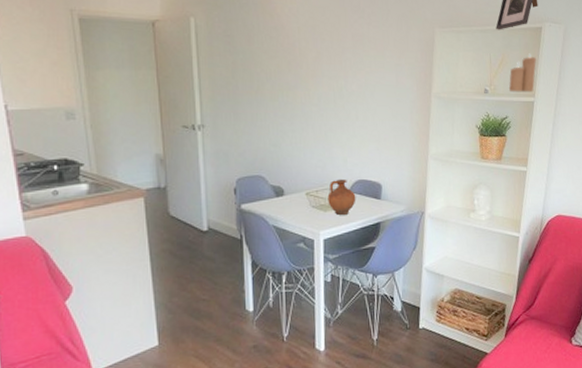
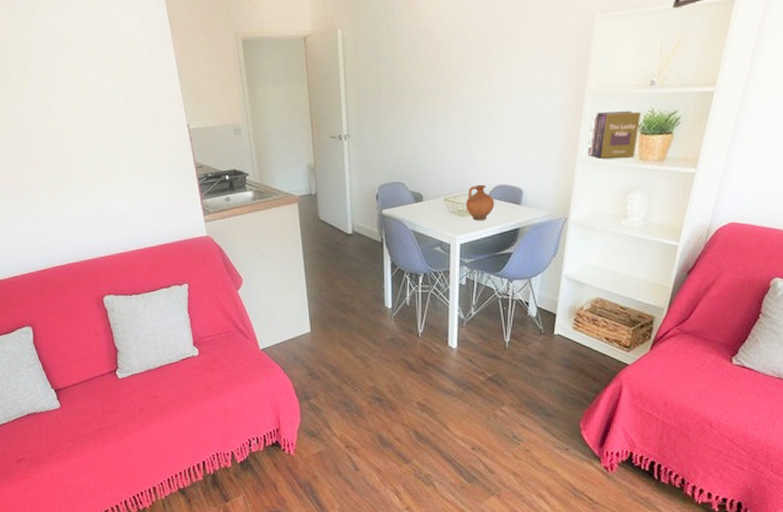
books: none [437,114,480,156] -> present [587,110,642,159]
candle: present [508,53,537,93] -> none [682,33,724,82]

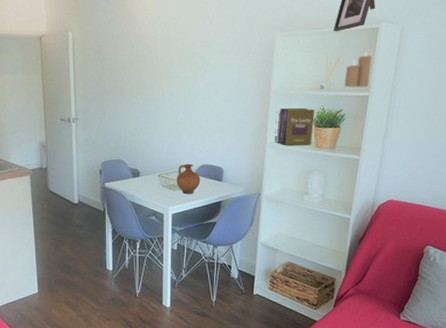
candle: none [682,33,724,82] -> present [344,52,373,88]

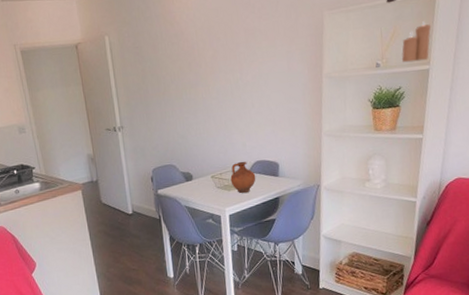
books: present [274,107,315,145] -> none [330,89,372,132]

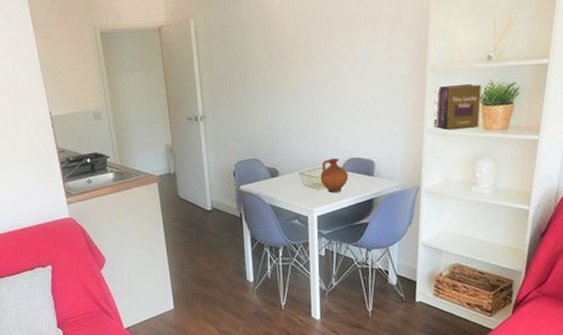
books: none [330,89,372,132] -> present [433,83,482,129]
candle: present [401,21,432,63] -> none [516,11,552,56]

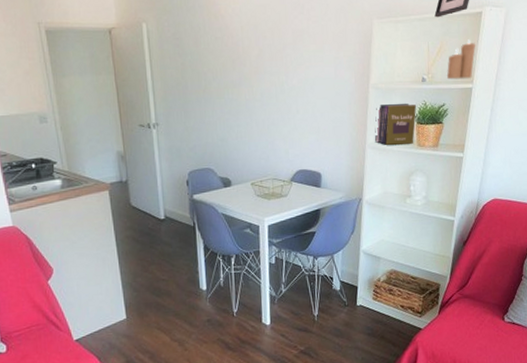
ceramic jug: present [320,157,349,192] -> none [271,169,298,203]
candle: none [516,11,552,56] -> present [446,39,476,80]

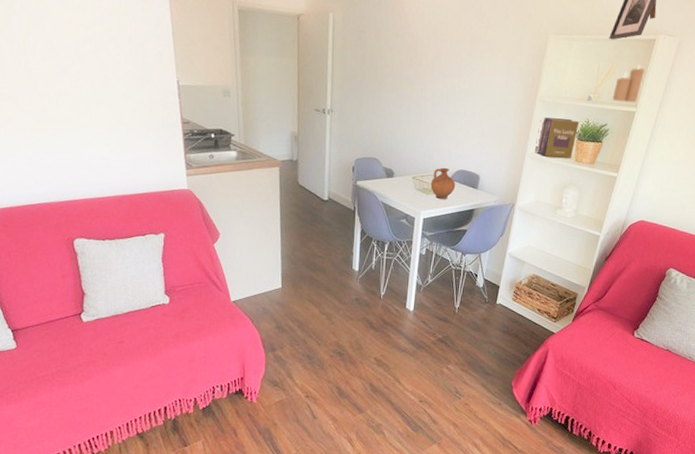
ceramic jug: none [271,169,298,203] -> present [430,167,456,199]

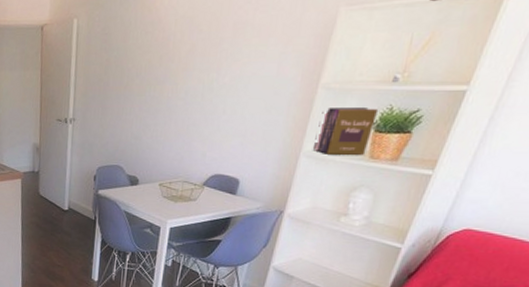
ceramic jug: present [430,167,456,199] -> none [179,172,210,207]
candle: present [612,64,645,103] -> none [430,28,487,80]

